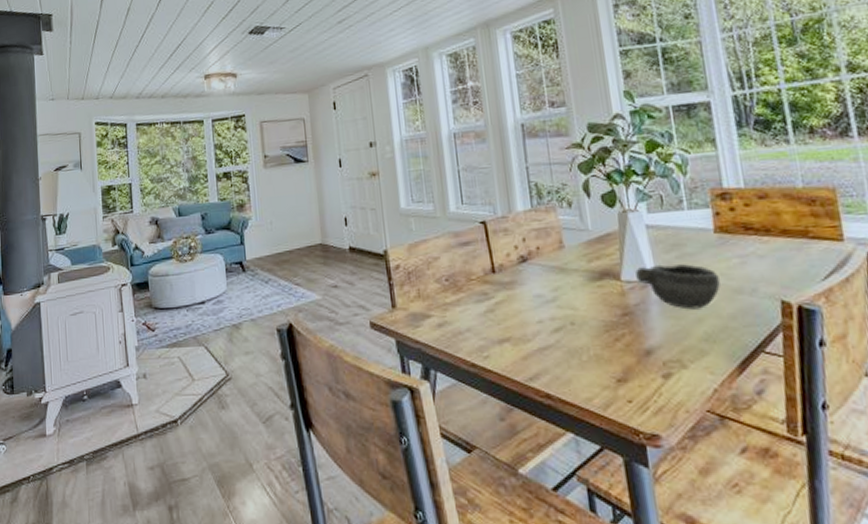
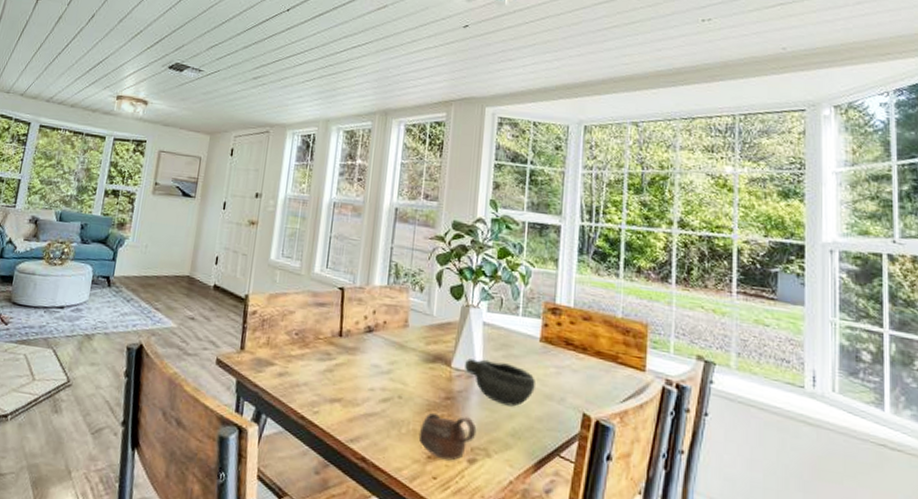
cup: none [601,330,666,380] -> present [418,413,477,461]

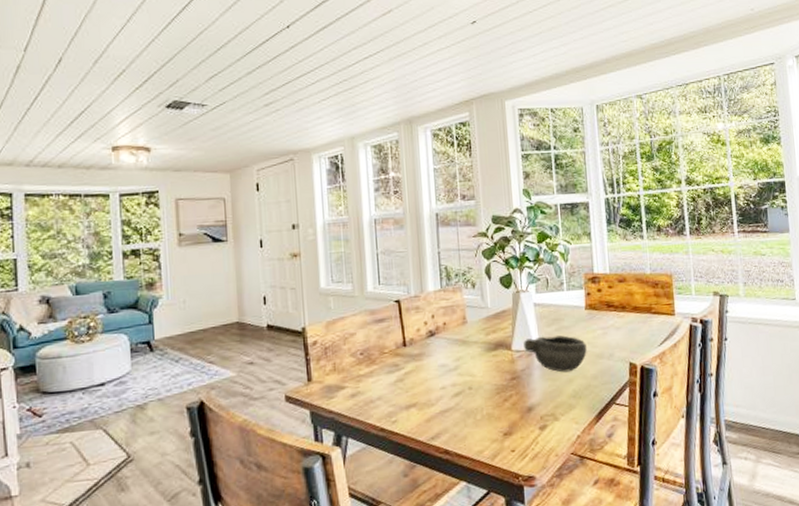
cup: present [418,413,477,461] -> none [492,391,543,433]

